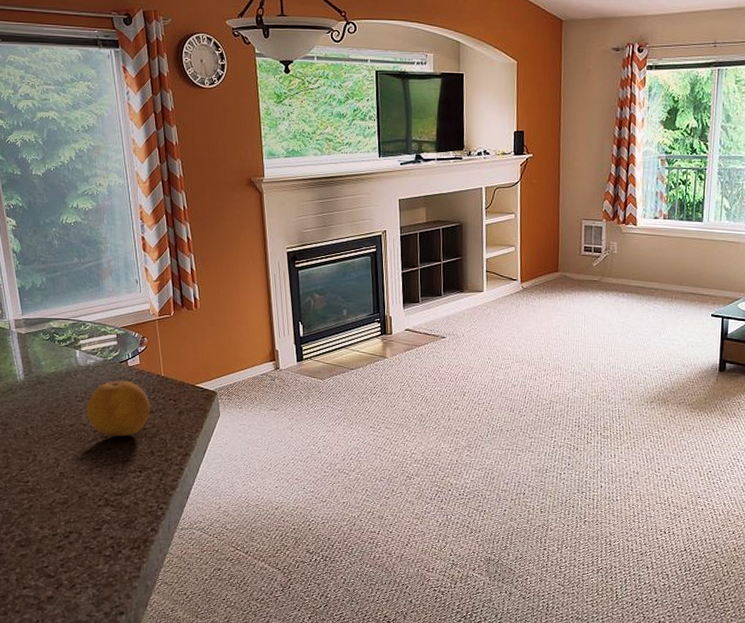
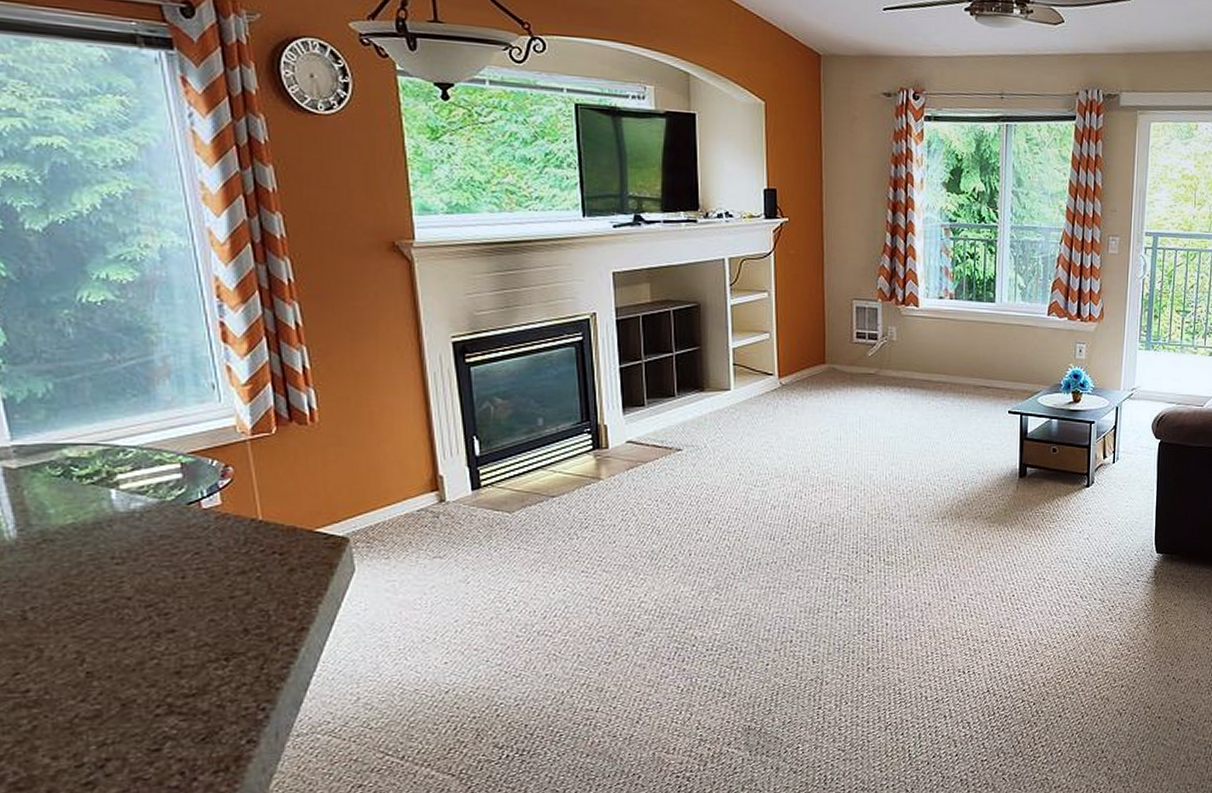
fruit: present [87,380,150,436] -> none [131,529,241,611]

